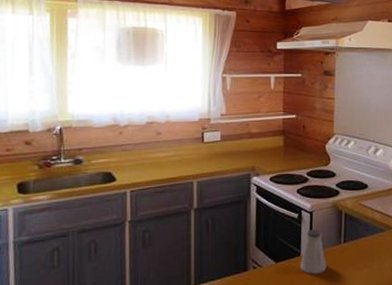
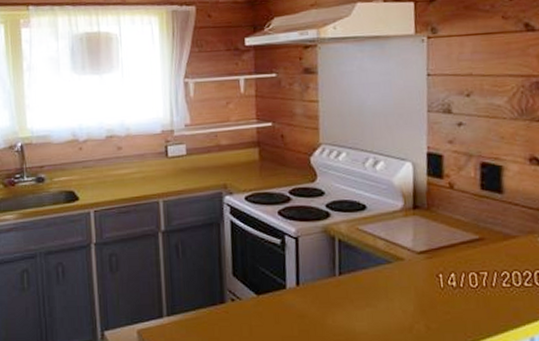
saltshaker: present [300,229,327,274] -> none [286,257,319,311]

